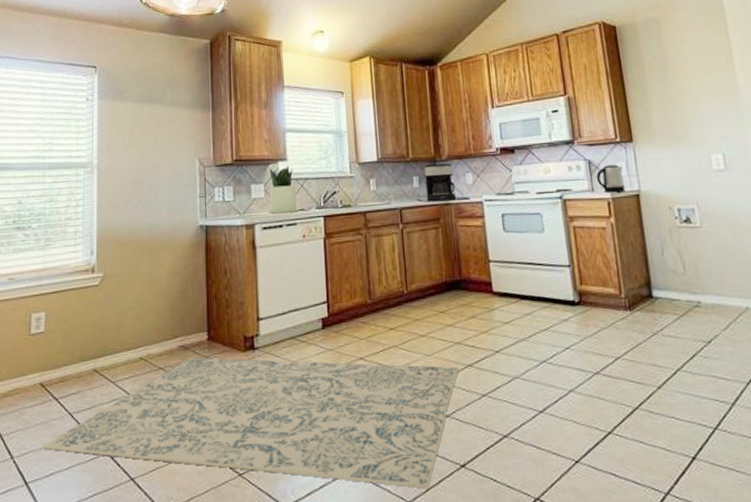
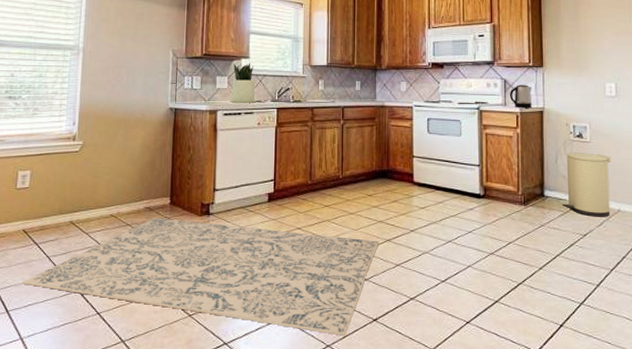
coffee maker: present [416,163,469,203] -> none [357,71,401,105]
pedal bin: none [674,240,737,319] -> present [562,152,611,217]

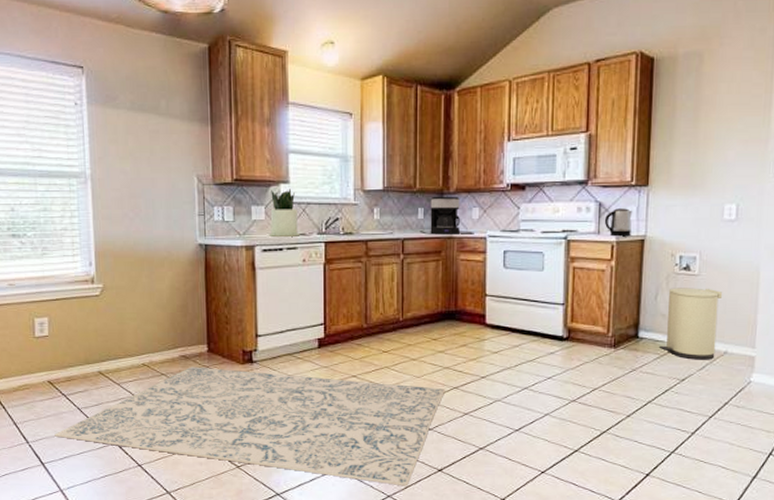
coffee maker: none [357,71,401,105] -> present [419,196,473,236]

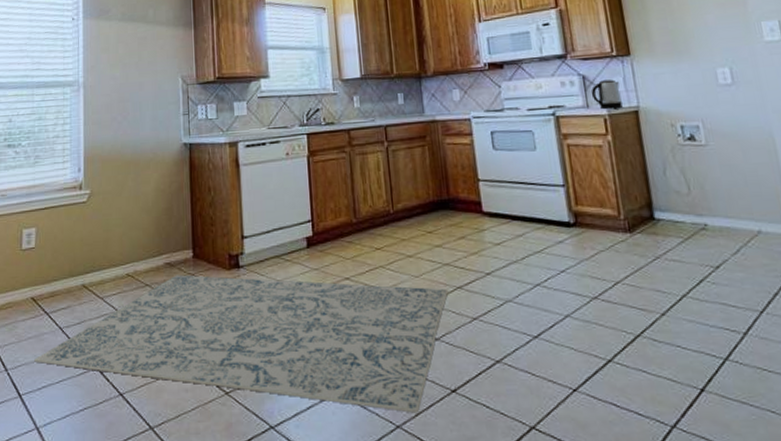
planter: present [268,189,301,238] -> none [250,83,283,133]
coffee maker: present [419,196,473,236] -> none [401,79,456,120]
pedal bin: present [658,288,722,360] -> none [678,159,748,243]

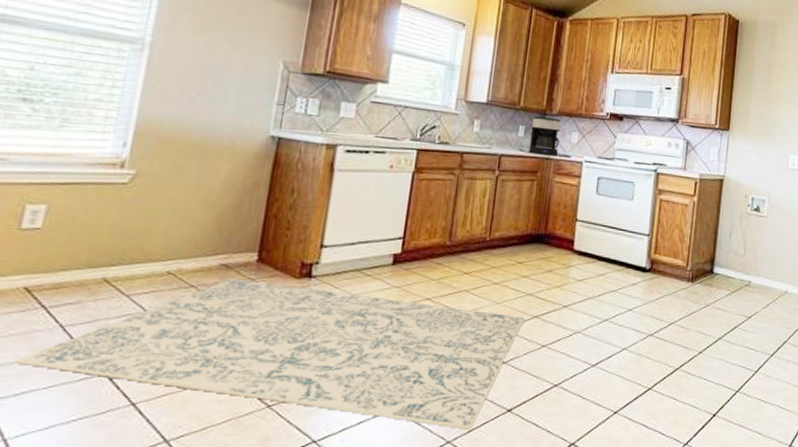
coffee maker: none [401,79,456,120] -> present [518,116,570,158]
kettle: present [591,79,623,110] -> none [690,148,714,176]

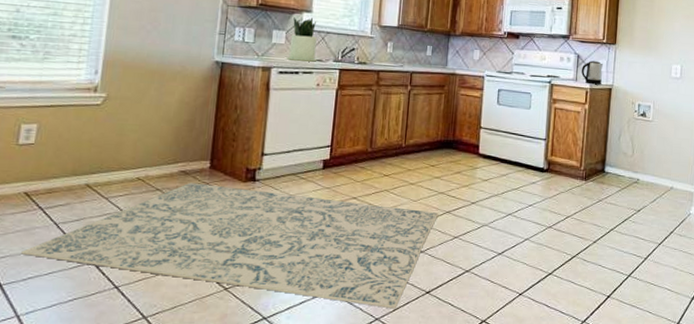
planter: none [355,88,393,141] -> present [286,17,317,63]
coffee maker: present [518,116,570,158] -> none [427,36,473,73]
kettle: none [690,148,714,176] -> present [581,61,603,85]

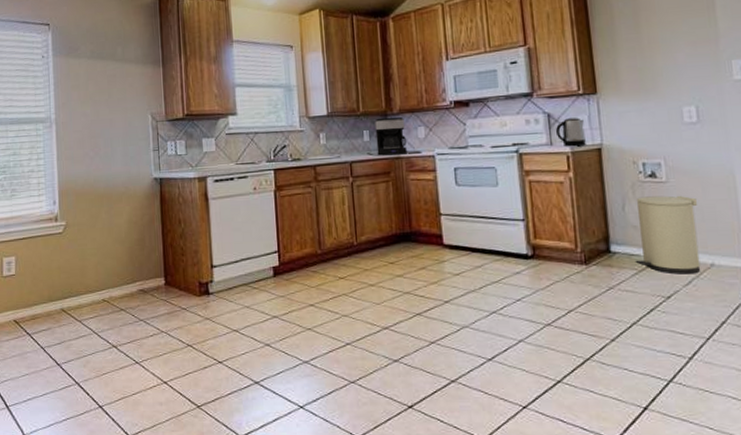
rug: present [21,182,439,309] -> none [19,300,408,426]
planter: present [286,17,317,63] -> none [219,120,250,168]
coffee maker: none [427,36,473,73] -> present [366,117,421,157]
pedal bin: none [620,130,669,194] -> present [635,195,701,275]

